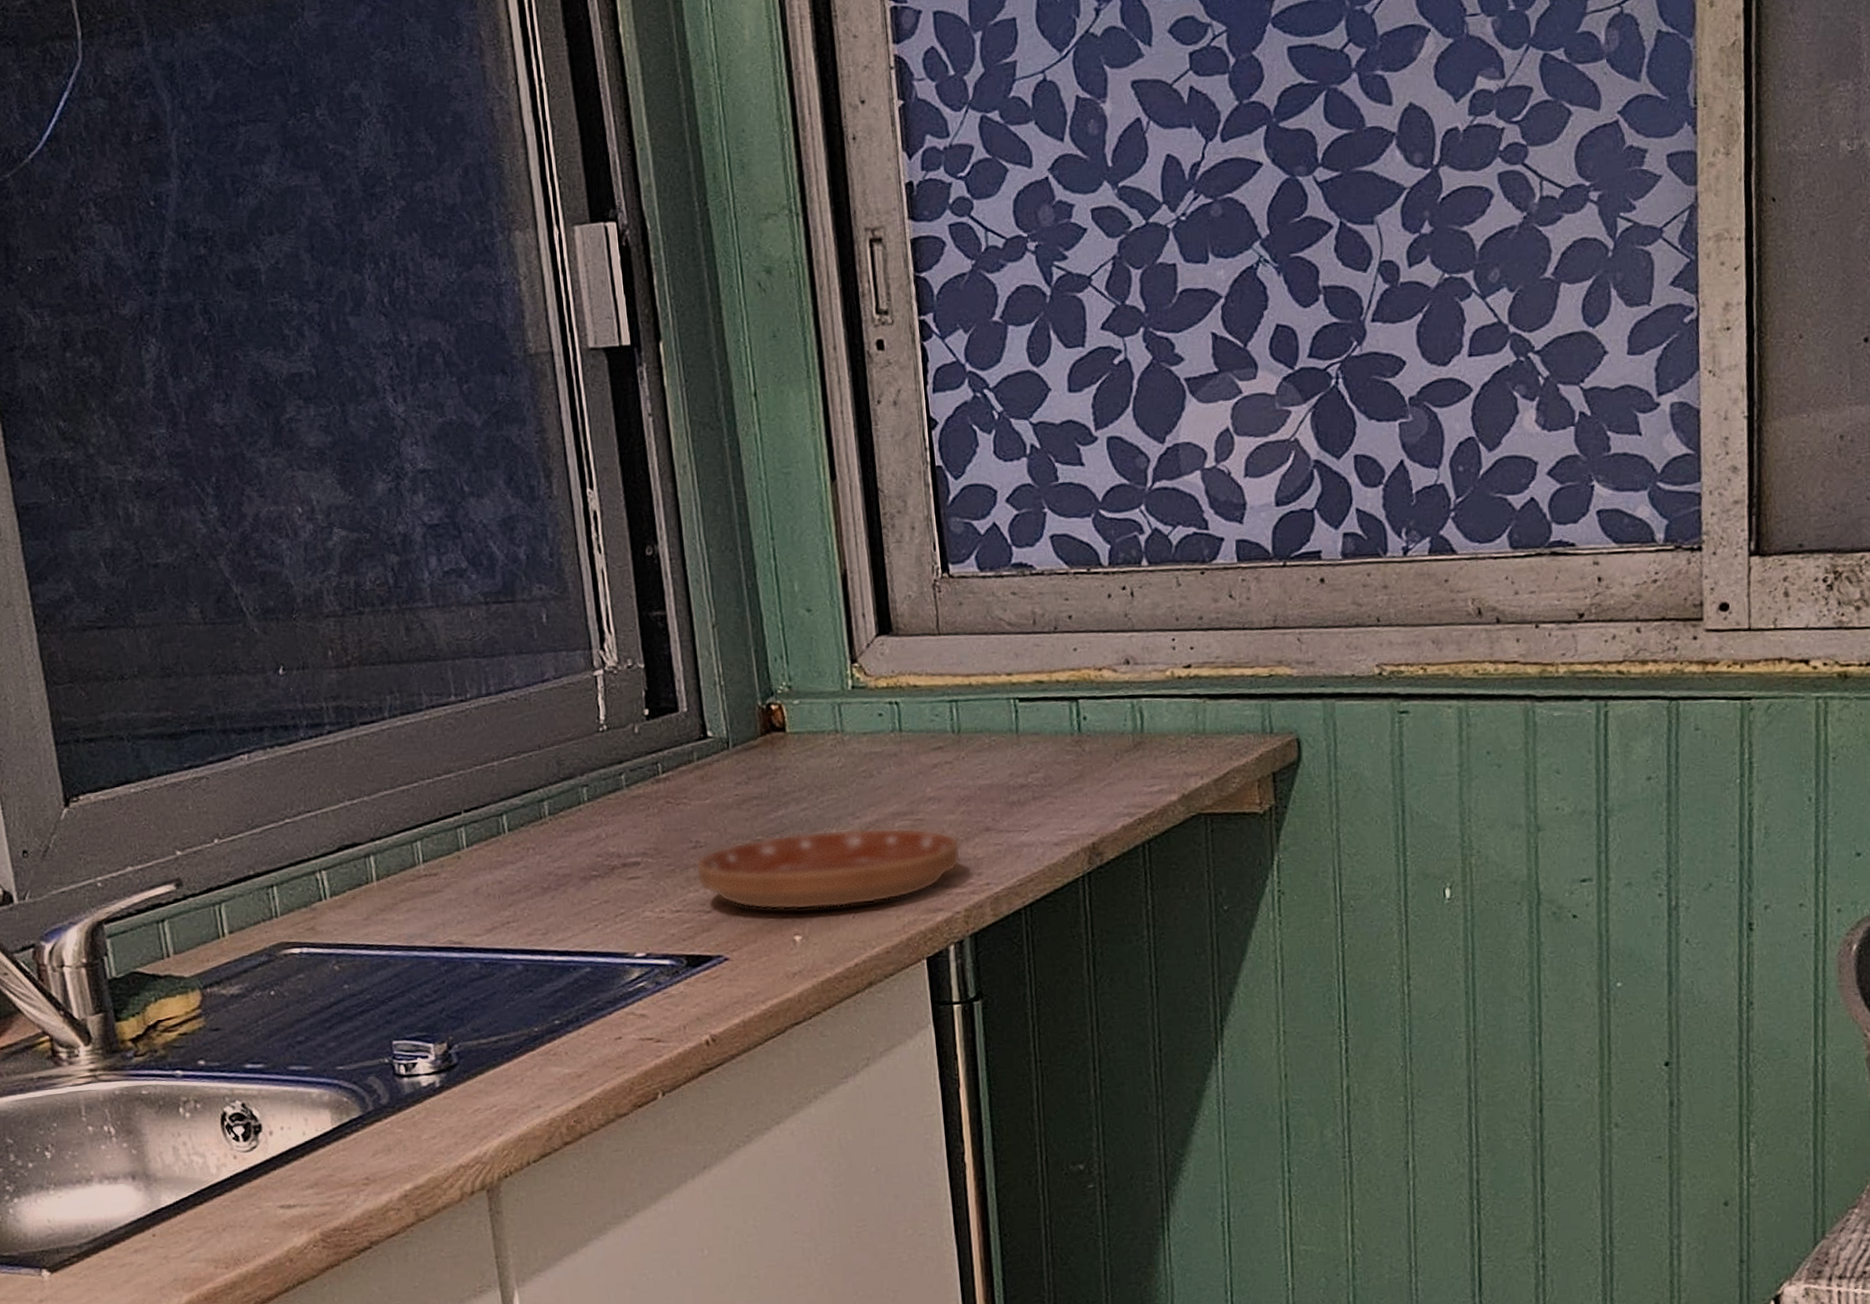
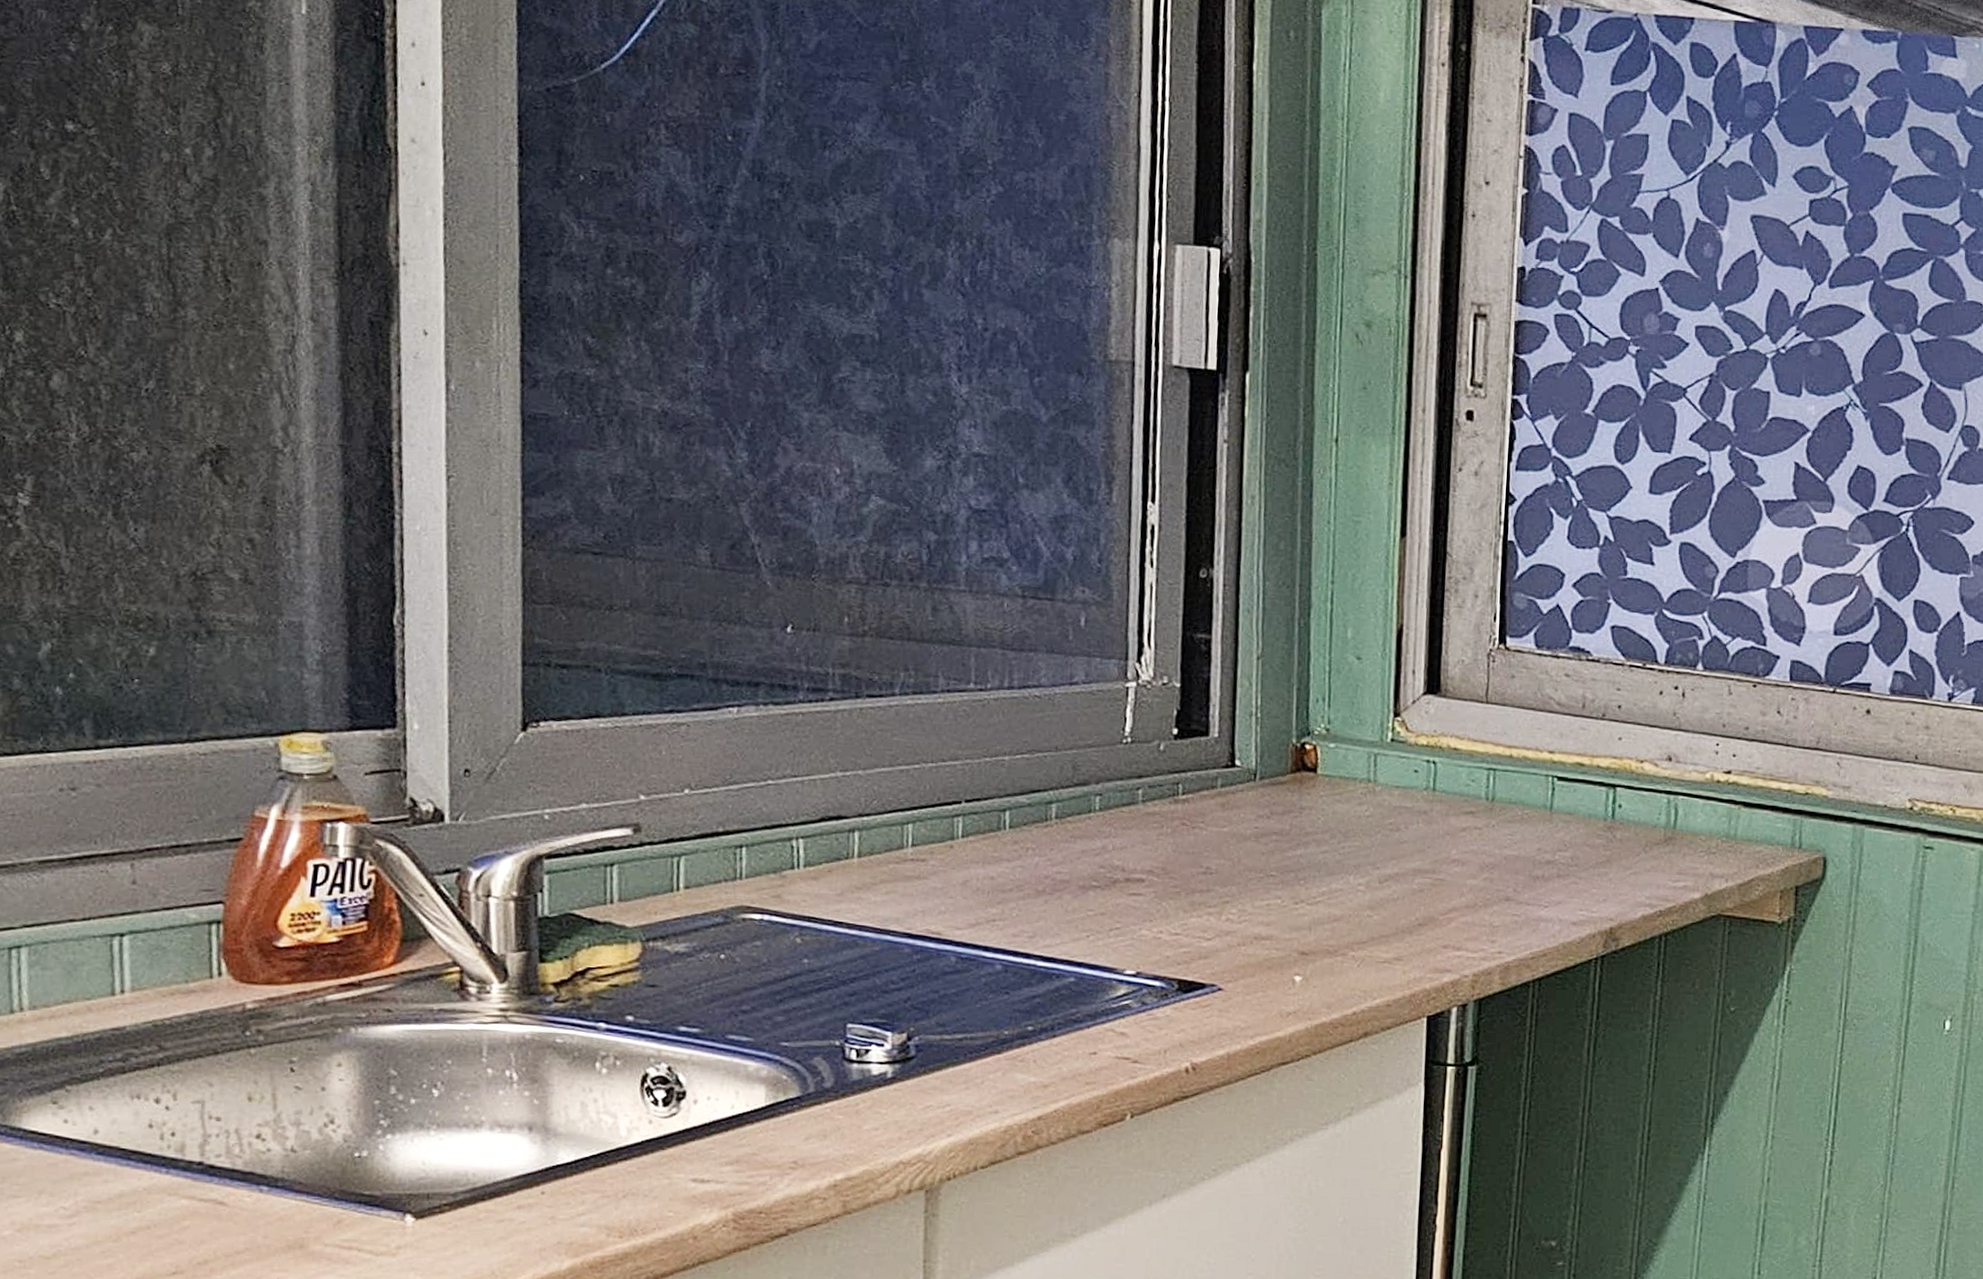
saucer: present [695,827,961,910] -> none [1202,874,1478,955]

